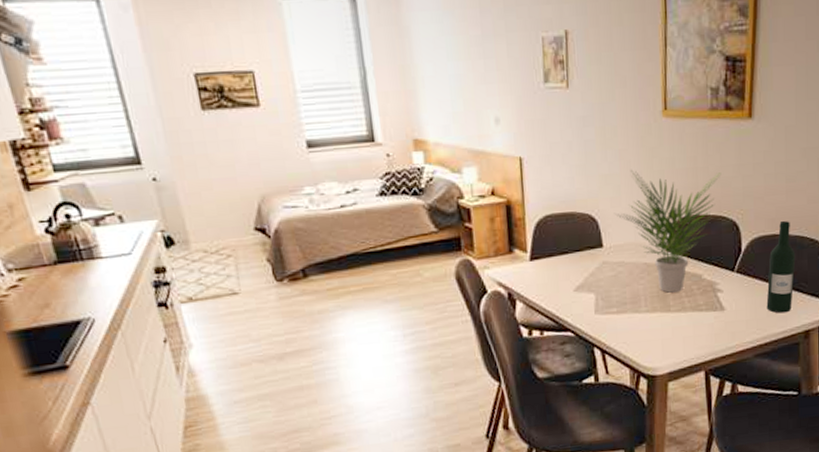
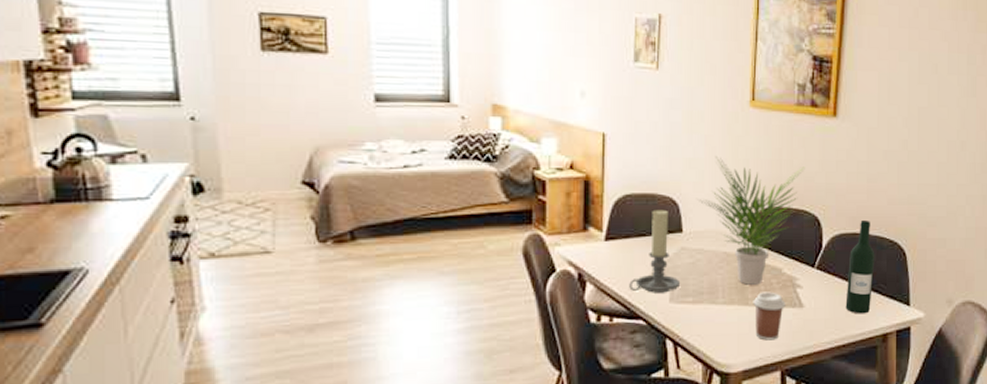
candle holder: none [556,226,605,307] -> present [629,209,681,293]
coffee cup: none [675,297,707,344] -> present [753,292,786,341]

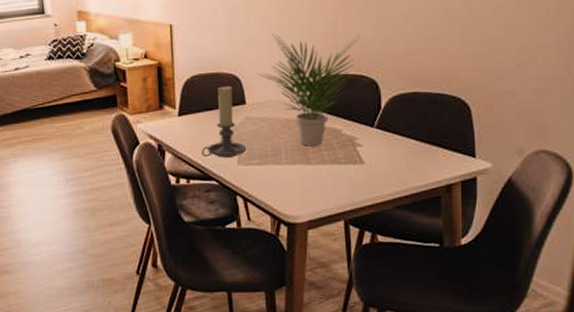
coffee cup: present [753,292,786,341] -> none [314,151,346,195]
wine bottle: present [845,219,875,314] -> none [406,79,437,168]

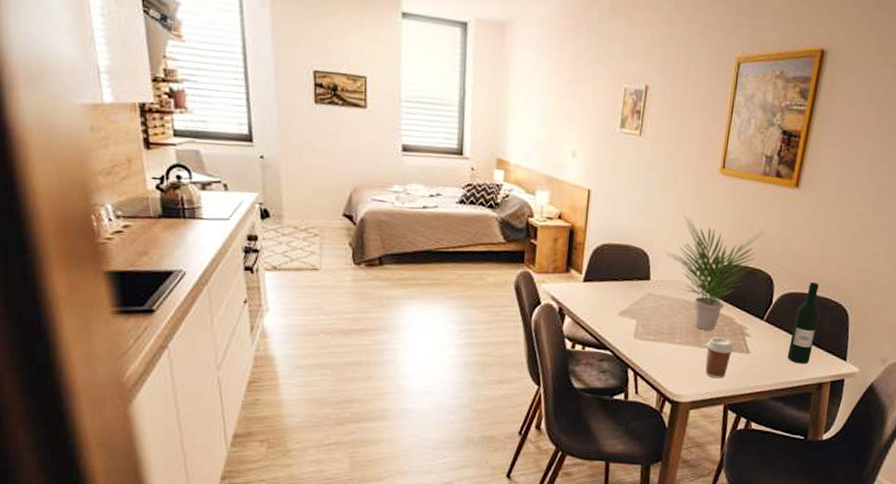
candle holder: present [202,85,247,158] -> none [601,259,645,330]
coffee cup: none [314,151,346,195] -> present [705,337,734,379]
wine bottle: none [406,79,437,168] -> present [787,281,820,364]

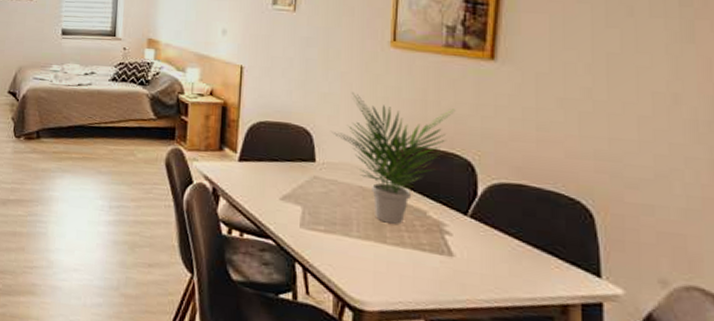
coffee cup: present [705,337,734,379] -> none [392,232,431,286]
wine bottle: present [787,281,820,364] -> none [508,170,549,277]

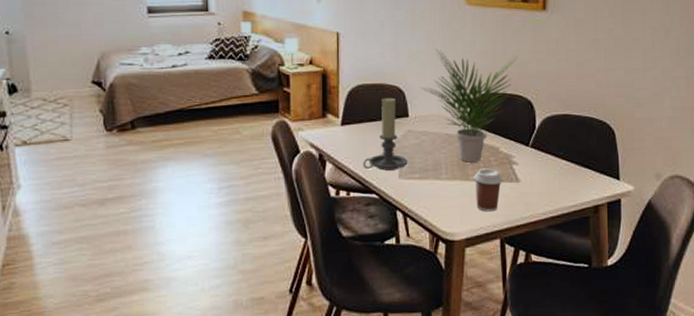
candle holder: none [260,137,312,218] -> present [363,97,408,171]
coffee cup: none [392,232,431,286] -> present [473,168,503,212]

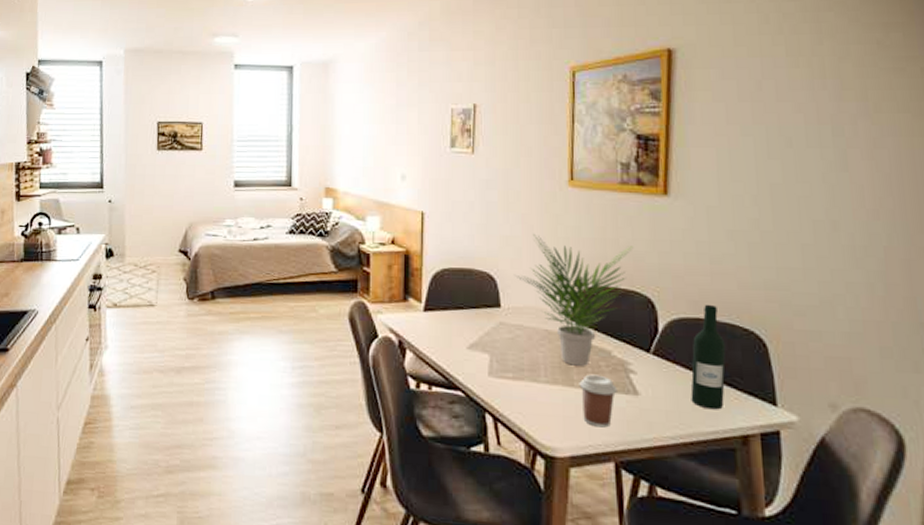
candle holder: present [363,97,408,171] -> none [448,284,500,366]
wine bottle: none [558,102,586,188] -> present [690,304,726,410]

